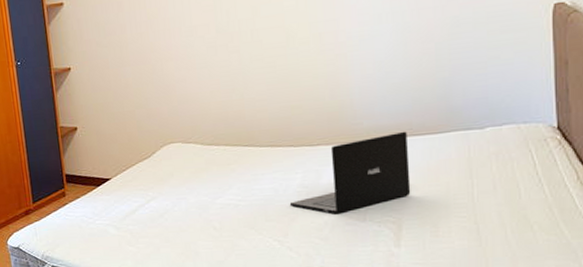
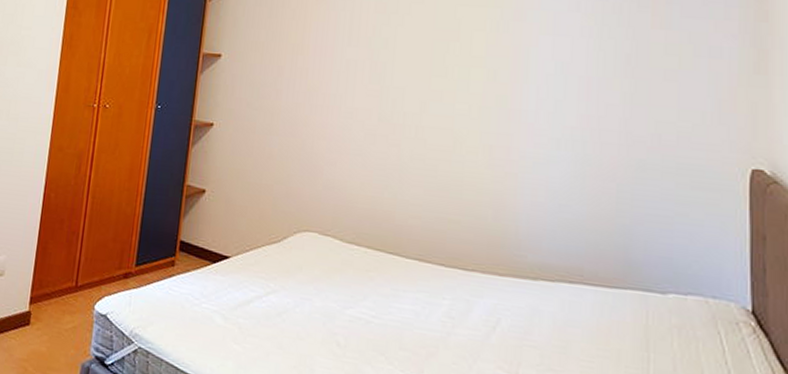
laptop: present [289,131,411,214] -> none [430,274,577,360]

